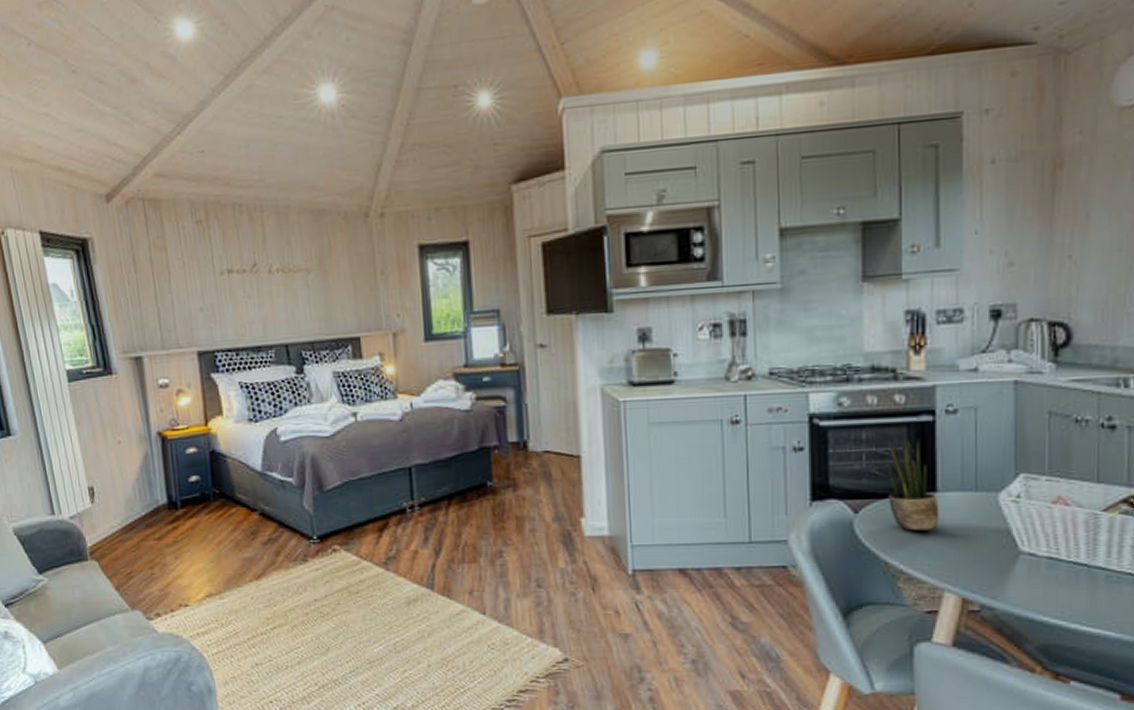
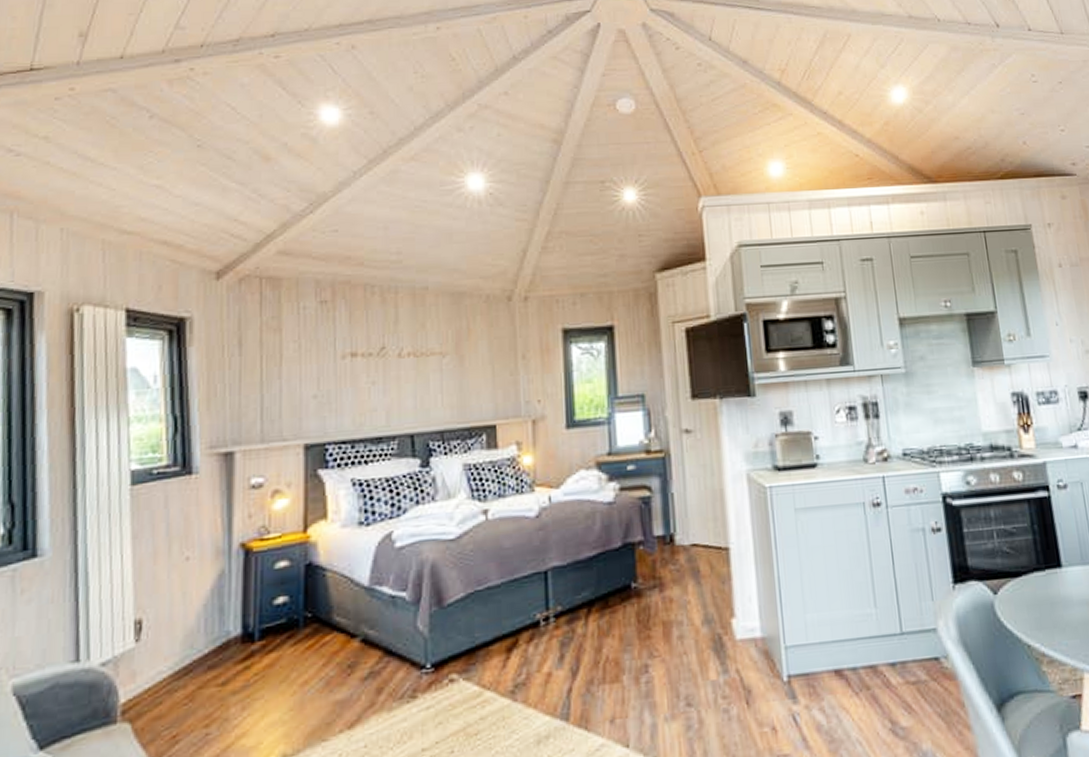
potted plant: present [889,437,939,531] -> none [1014,513,1069,609]

